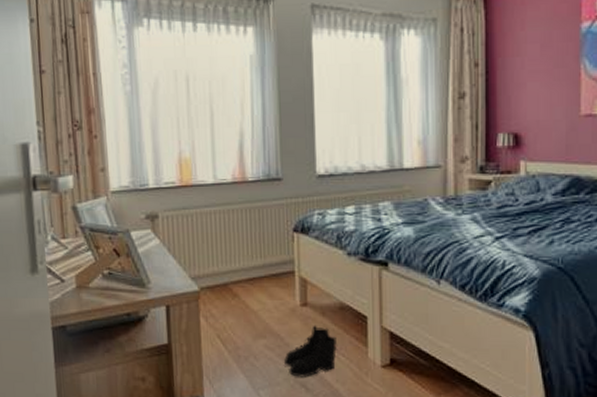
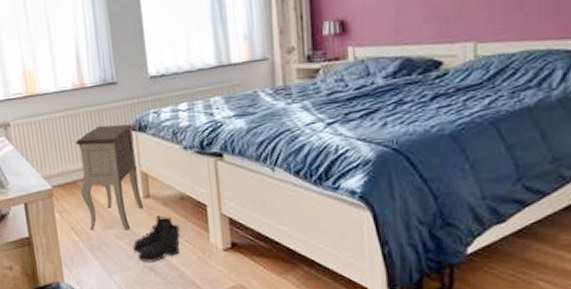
nightstand: none [230,223,300,341] -> present [75,124,144,230]

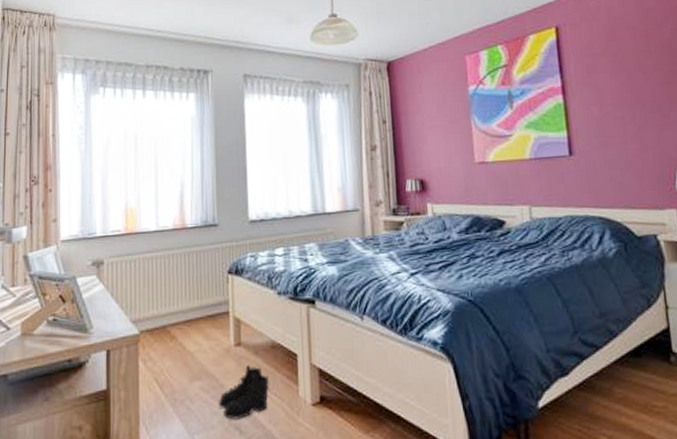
nightstand: present [75,124,144,230] -> none [169,267,234,382]

